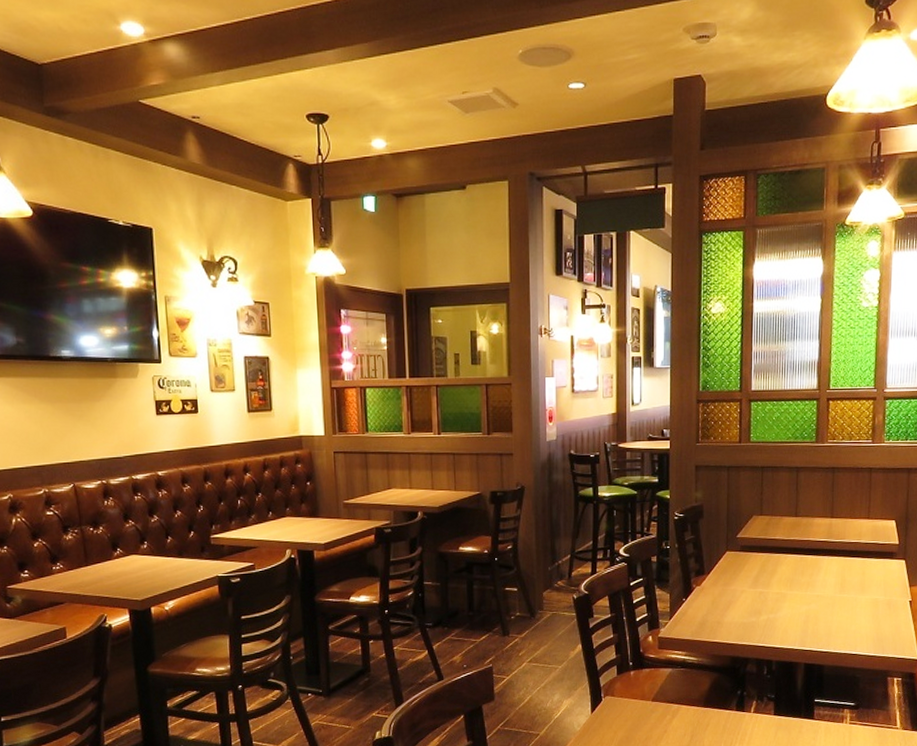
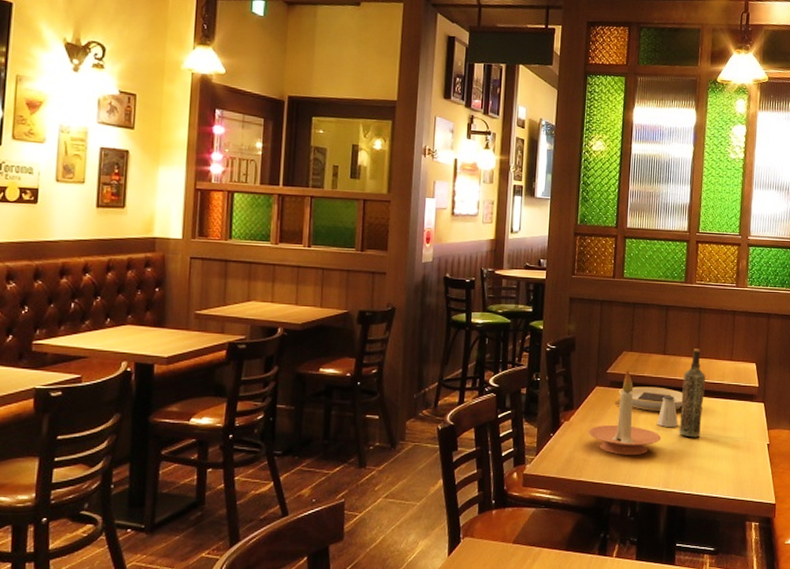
candle holder: none [720,534,796,617] -> present [588,370,662,455]
plate: none [749,549,818,573] -> present [618,386,683,411]
saltshaker: none [791,557,813,589] -> present [657,395,678,428]
bottle: none [814,509,841,598] -> present [679,349,705,438]

